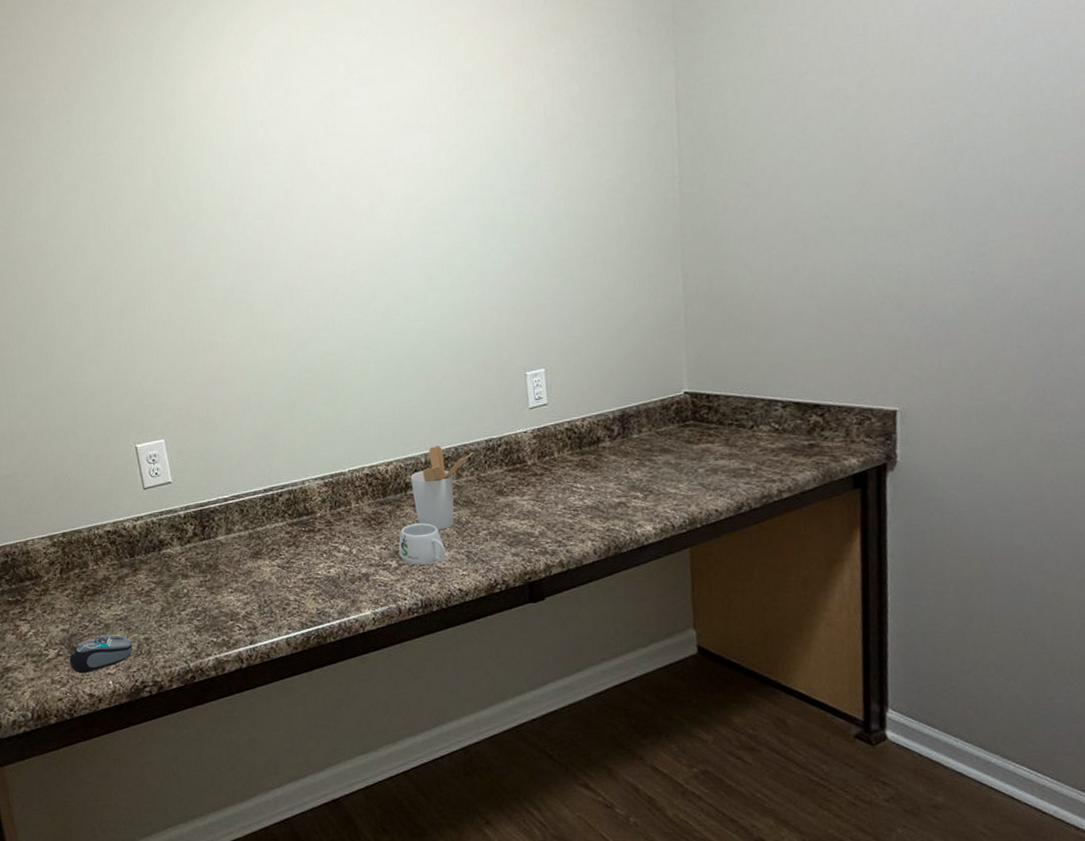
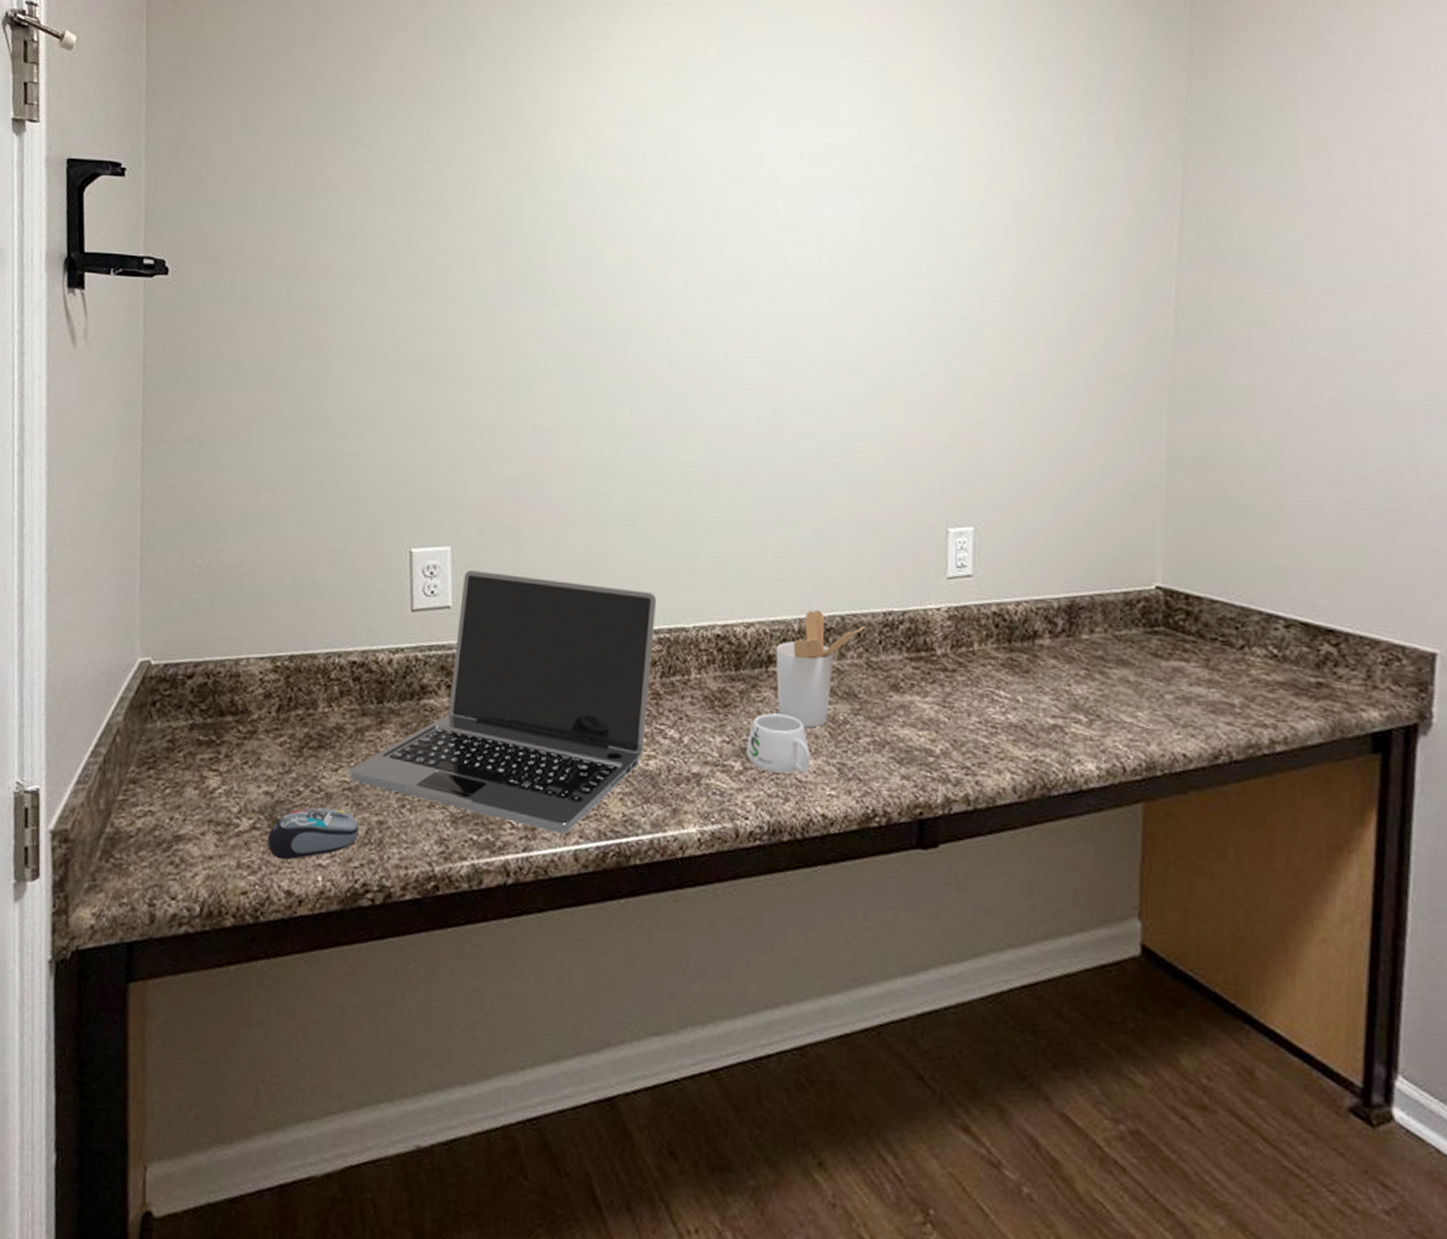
laptop: none [119,450,325,629] -> present [349,570,657,834]

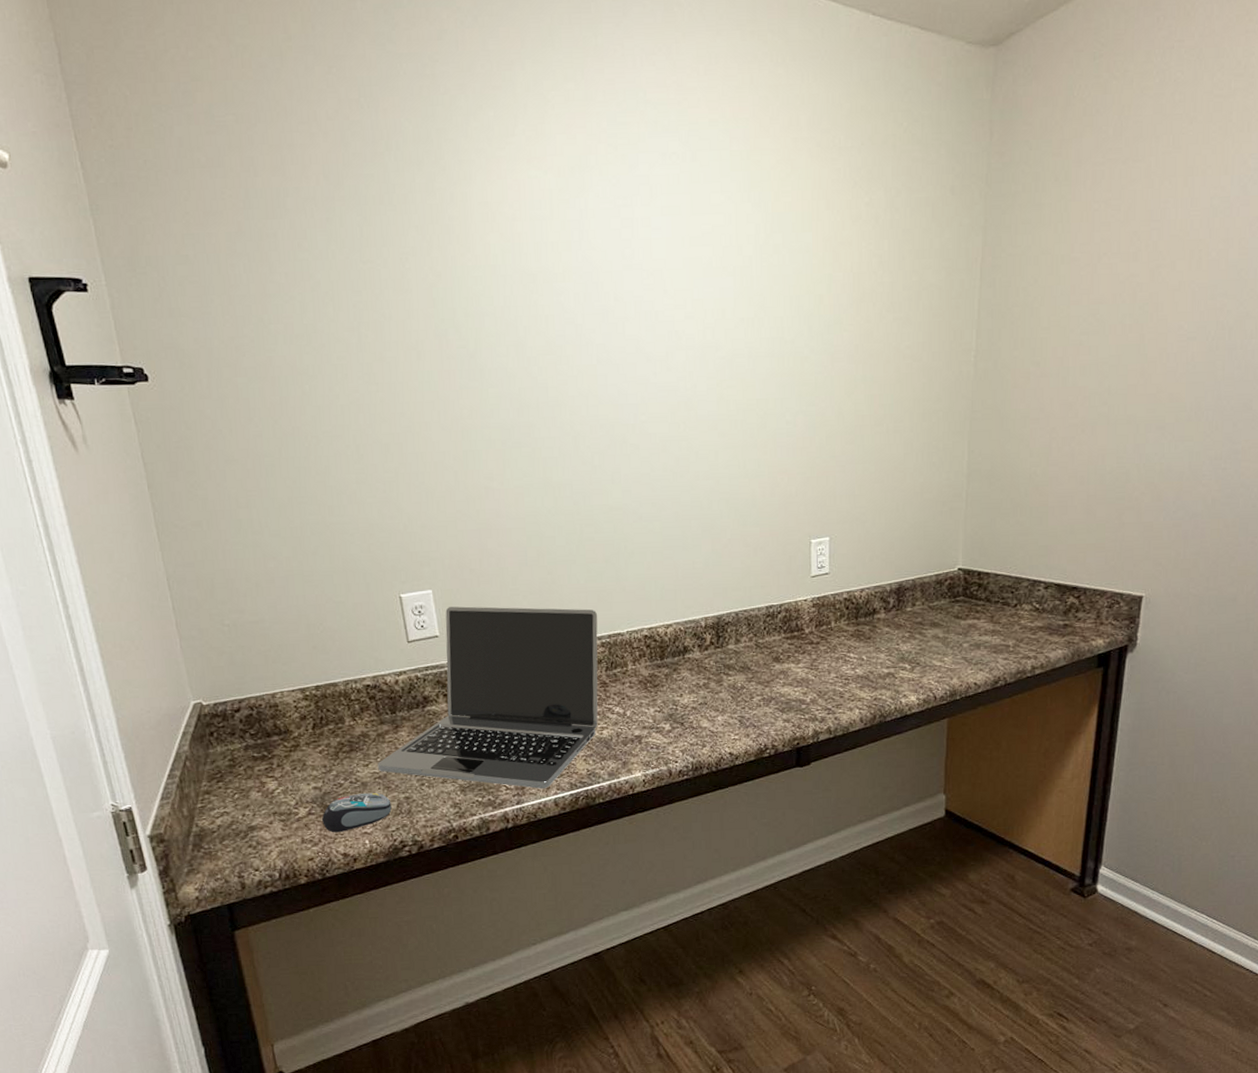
mug: present [746,713,811,774] -> none [673,687,719,729]
utensil holder: present [775,609,865,728] -> none [689,609,753,695]

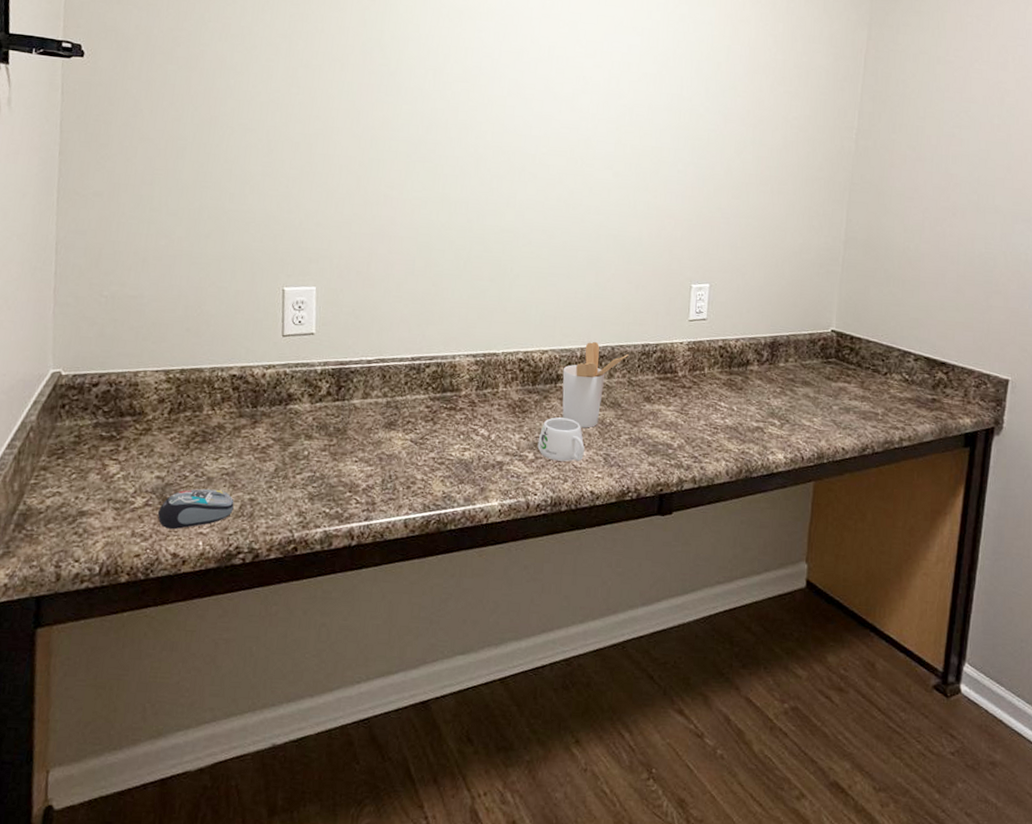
laptop: present [378,606,598,789] -> none [227,306,476,508]
mug: none [673,687,719,729] -> present [537,417,585,462]
utensil holder: none [689,609,753,695] -> present [562,341,629,428]

